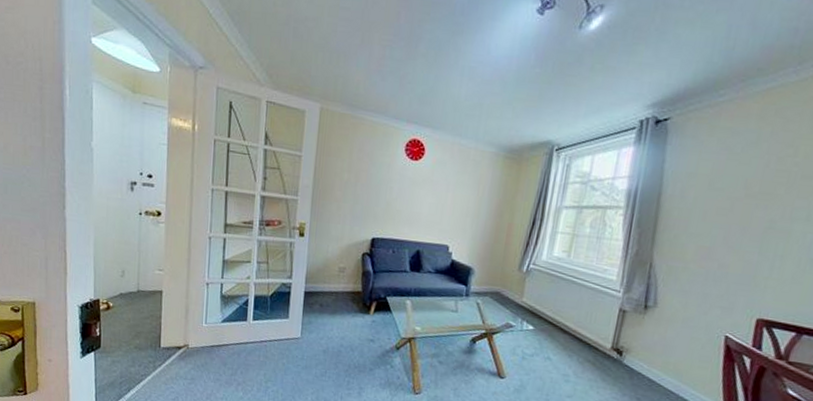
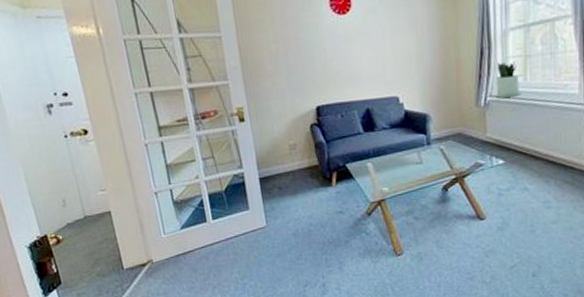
planter: none [538,236,564,271] -> present [495,61,521,99]

